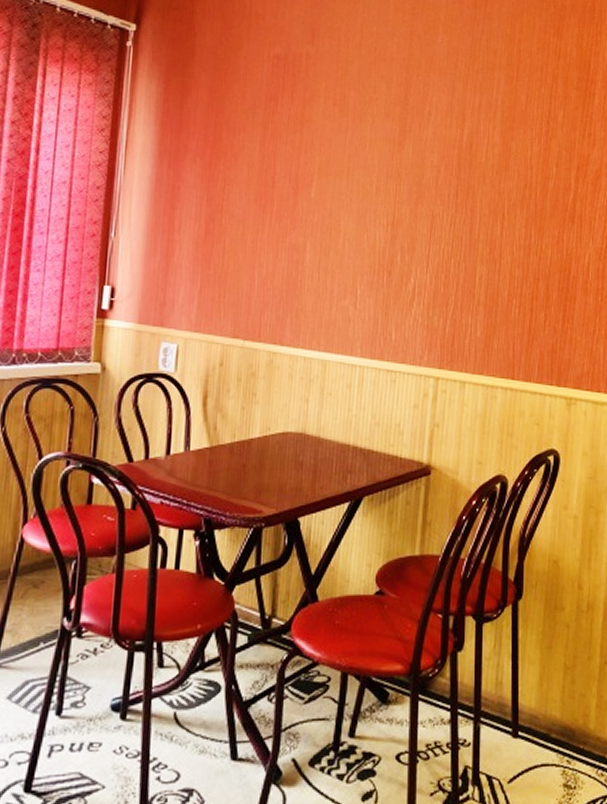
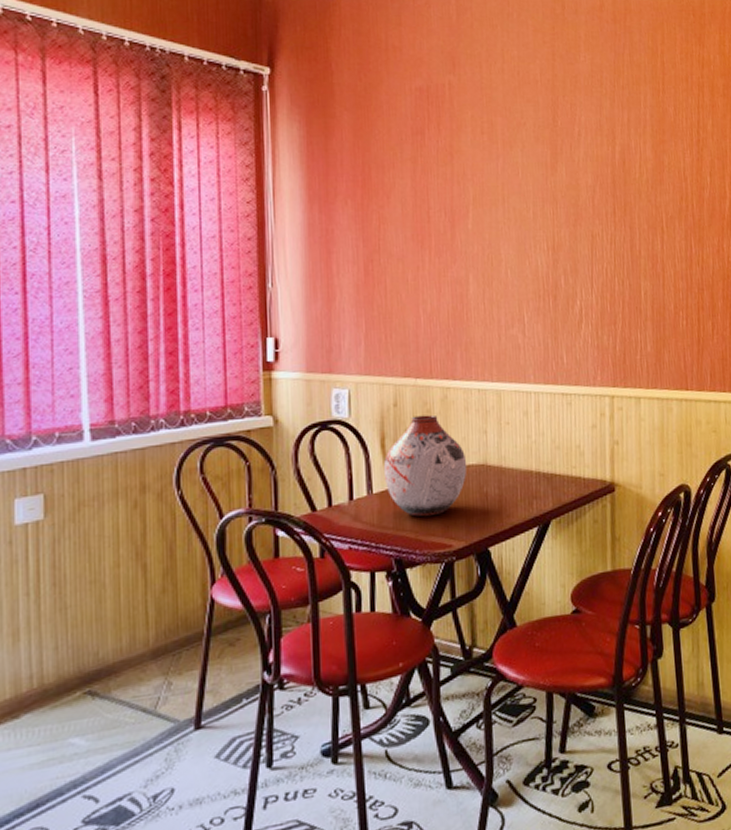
vase: none [202,377,286,480] -> present [383,415,467,517]

